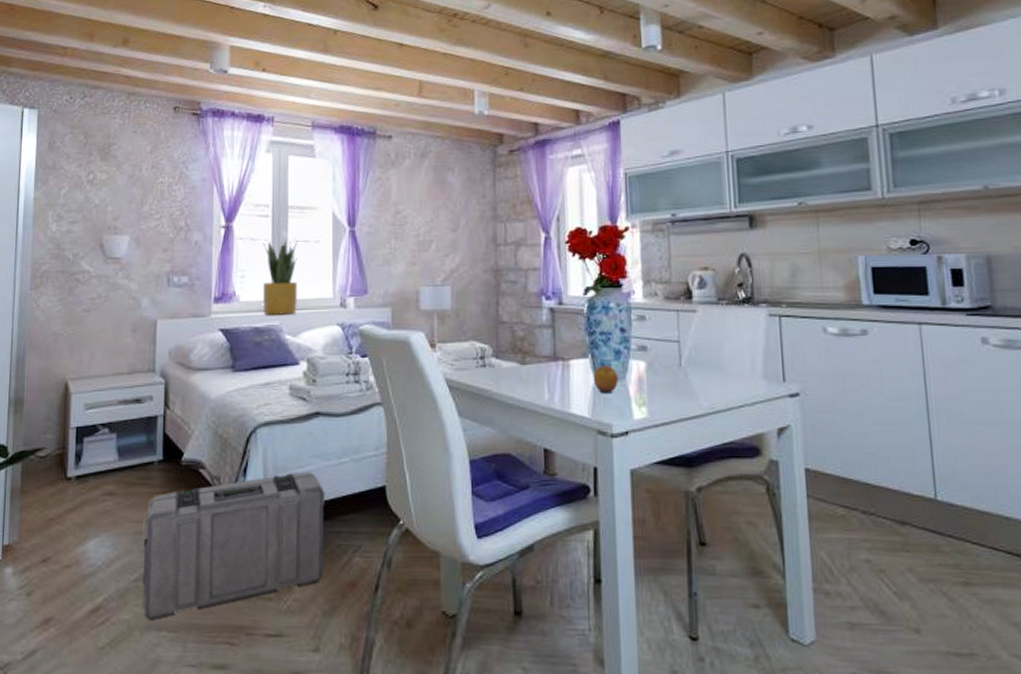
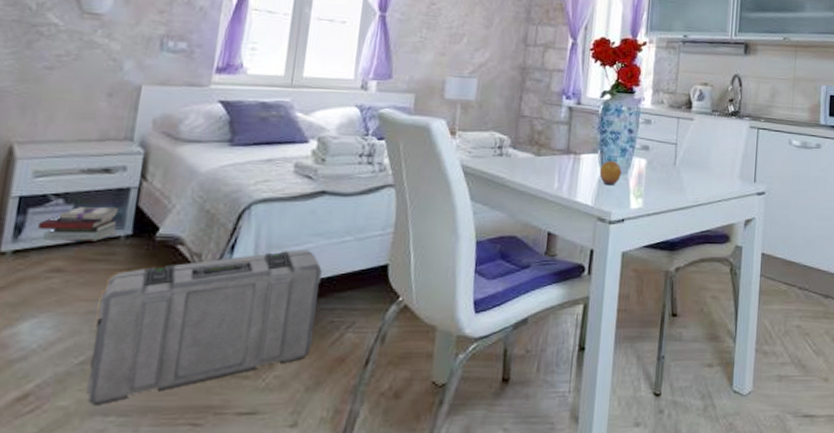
books: none [92,435,151,467] -> present [38,207,118,242]
planter: present [263,238,299,315] -> none [273,15,323,92]

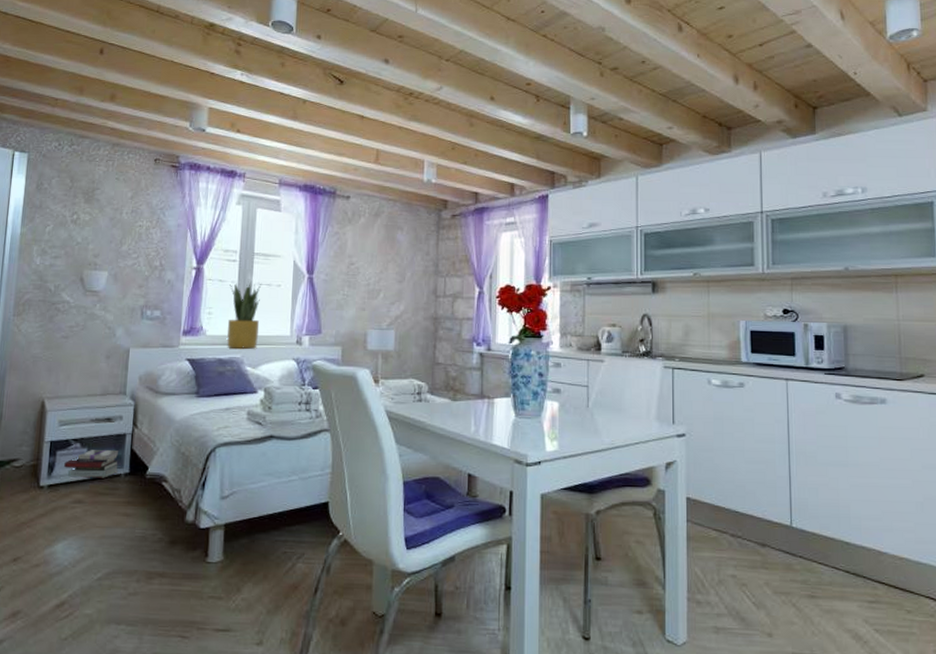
suitcase: present [86,250,322,405] -> none [103,487,274,615]
planter: none [273,15,323,92] -> present [227,281,262,349]
fruit: present [599,161,622,186] -> none [513,404,535,429]

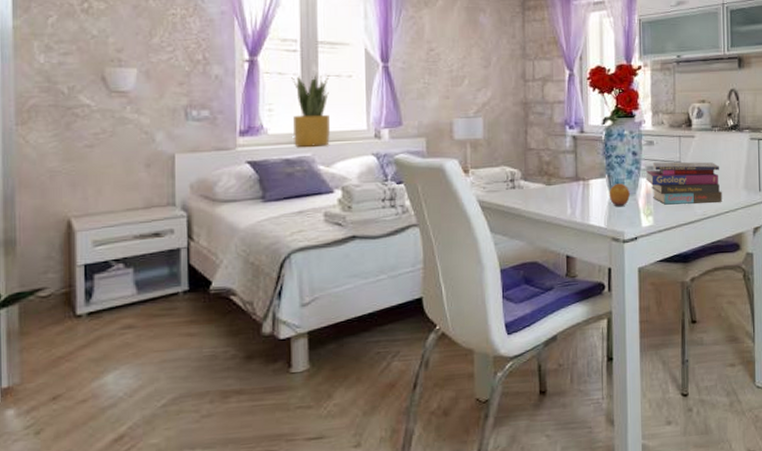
books: present [64,450,118,478] -> none [106,267,174,302]
fruit: none [513,404,535,429] -> present [609,183,630,207]
books: none [551,385,632,432] -> present [645,161,722,205]

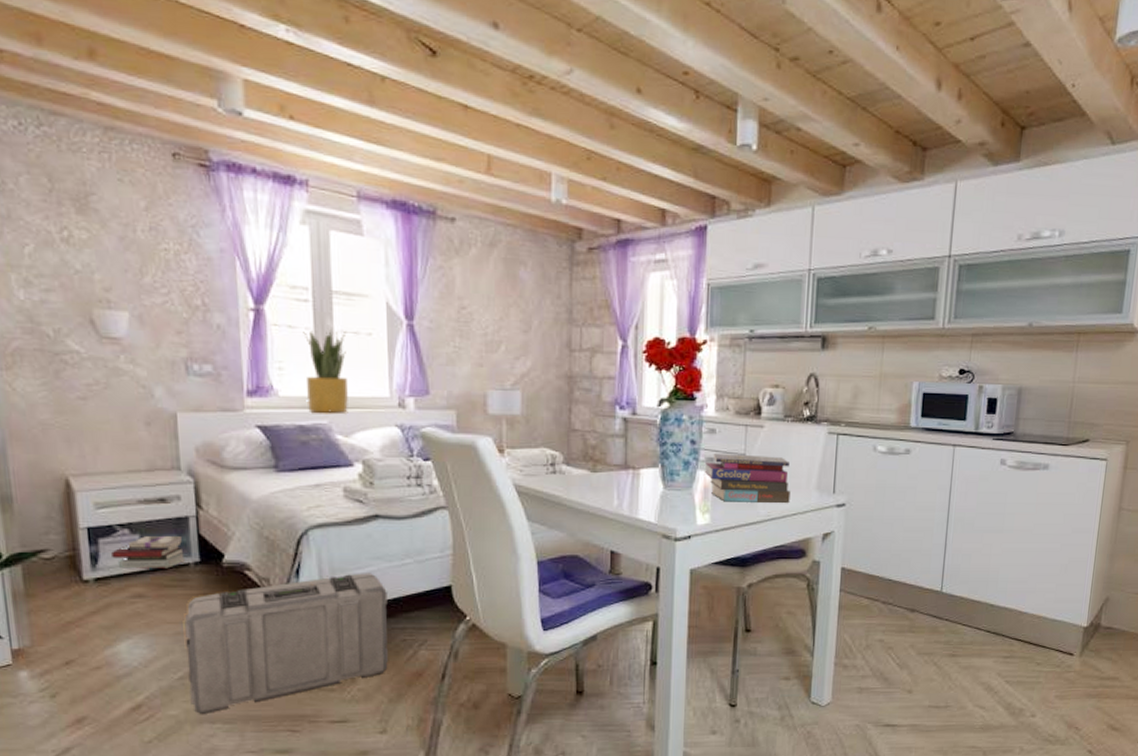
books: none [106,267,174,302] -> present [111,536,185,569]
suitcase: none [171,290,364,441] -> present [184,573,389,714]
fruit: present [609,183,630,207] -> none [661,475,685,501]

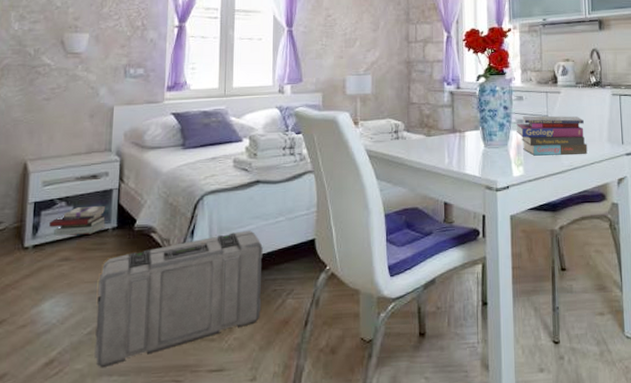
planter: present [303,328,348,413] -> none [211,36,244,101]

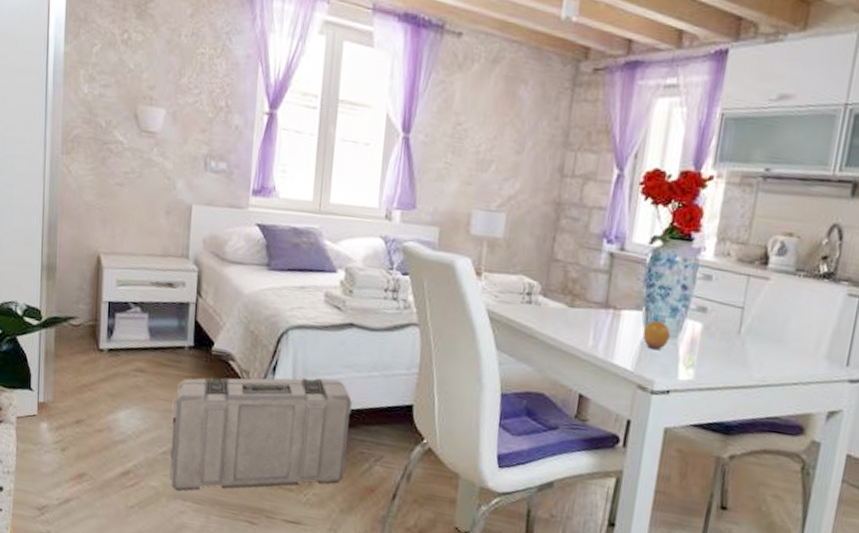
books: present [49,206,106,236] -> none [124,316,182,349]
fruit: none [483,135,502,158] -> present [642,320,670,350]
books: present [516,115,587,156] -> none [693,302,796,370]

